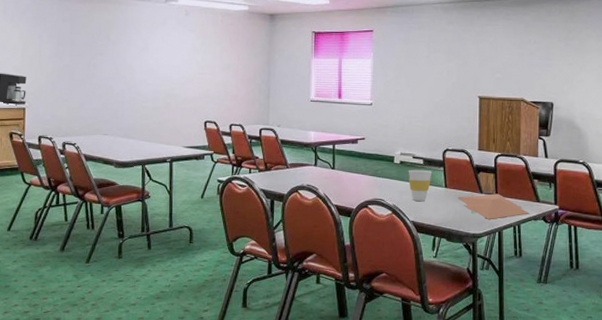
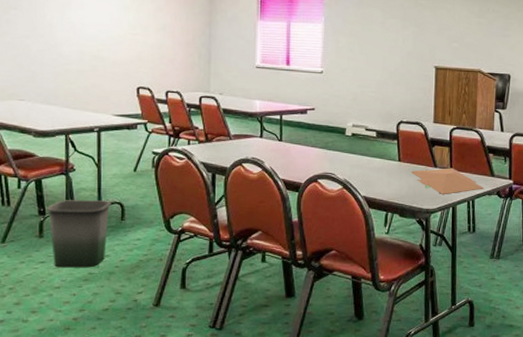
waste bin: none [125,224,181,287] -> present [47,200,111,268]
cup: present [408,169,432,202] -> none [360,142,386,176]

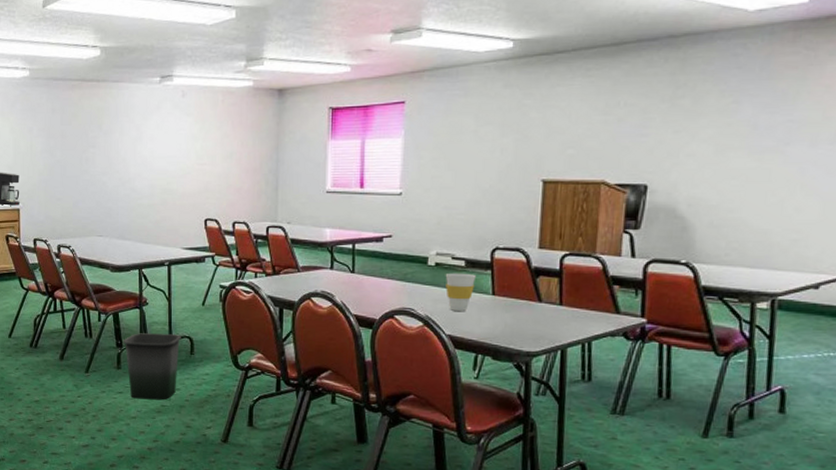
cup: none [360,142,386,176] -> present [445,272,477,312]
papers: present [410,168,483,194] -> none [507,302,604,335]

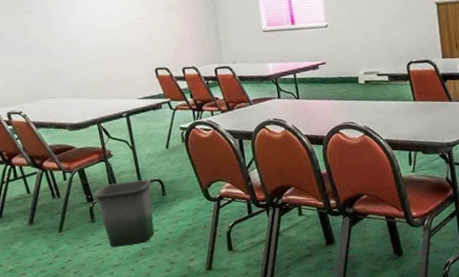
cup: present [445,272,477,312] -> none [374,86,399,119]

